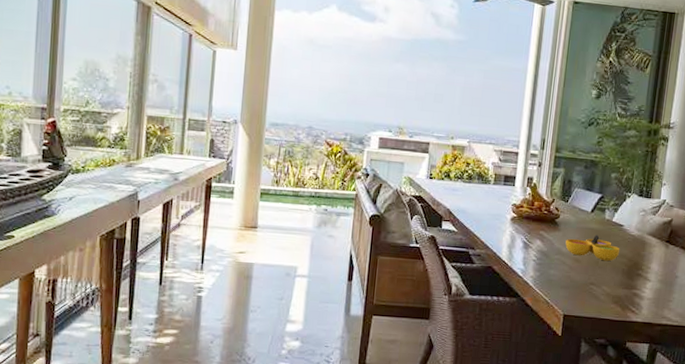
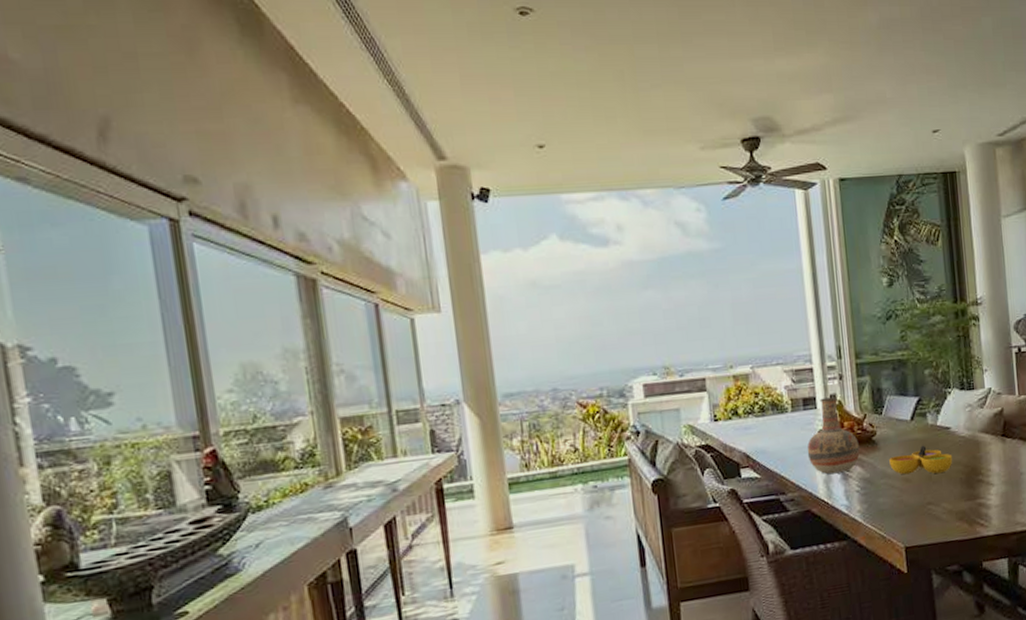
vase: none [499,178,544,243] -> present [807,397,860,474]

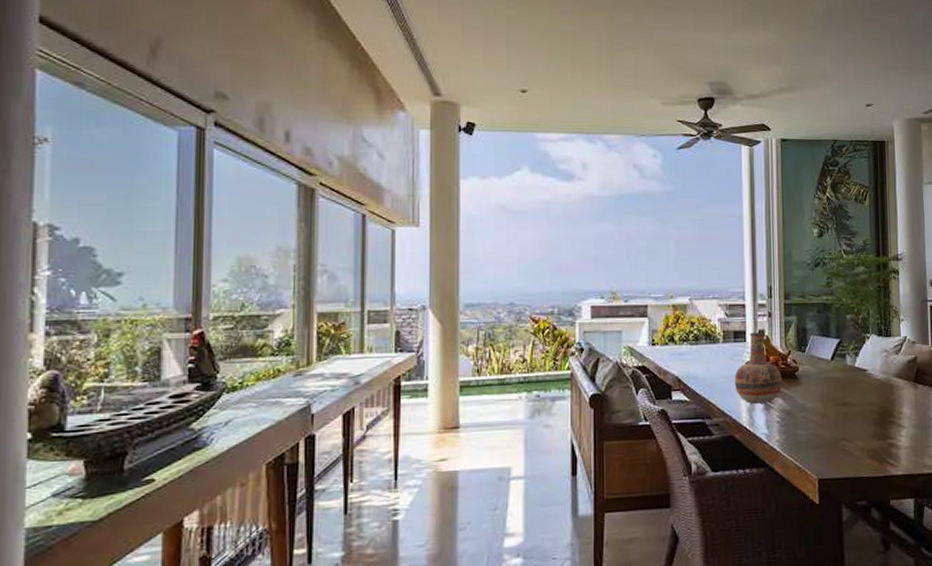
decorative bowl: present [889,445,953,475] -> none [809,384,868,412]

